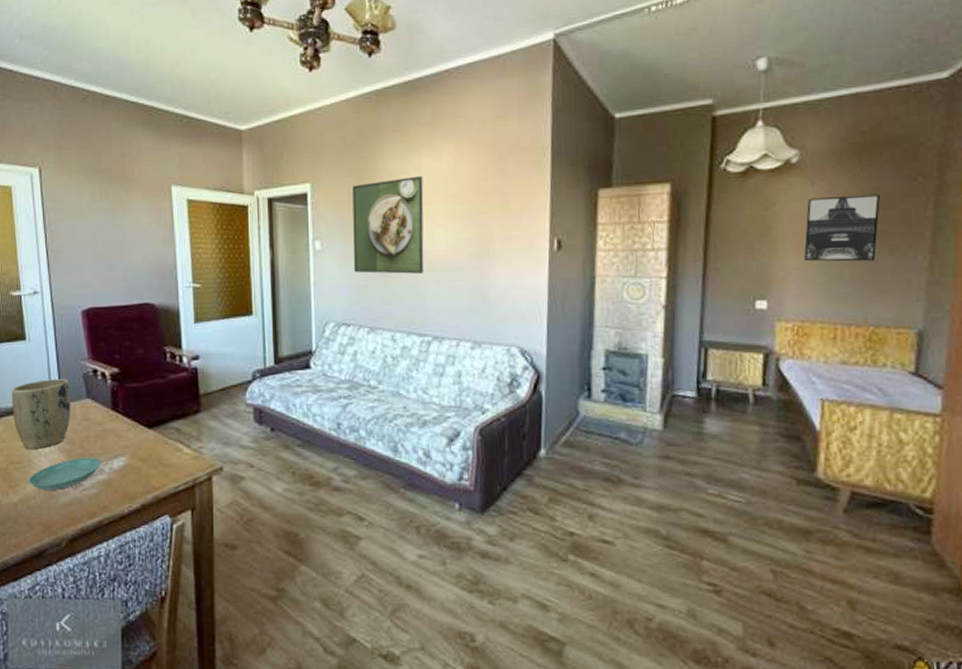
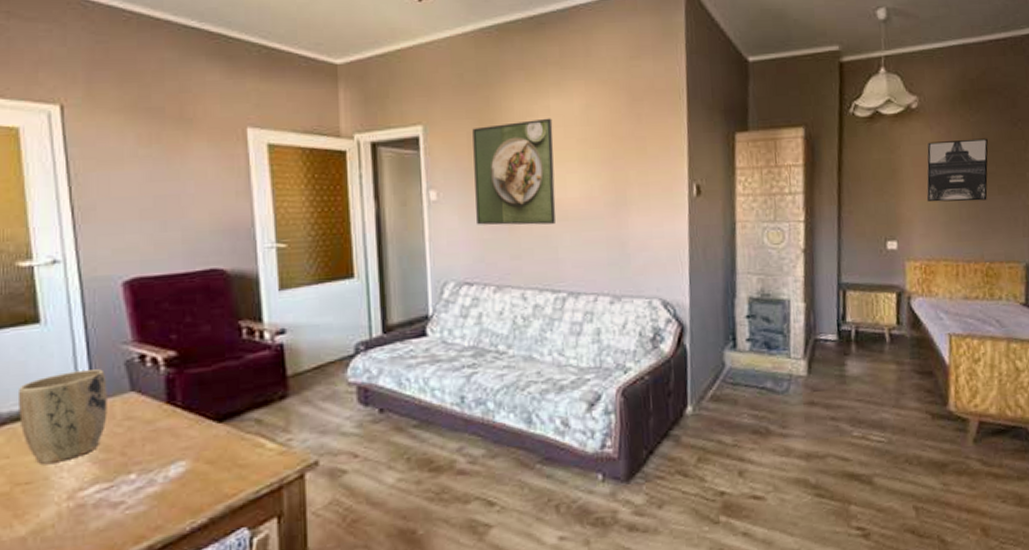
saucer: present [28,458,101,491] -> none [44,466,152,516]

